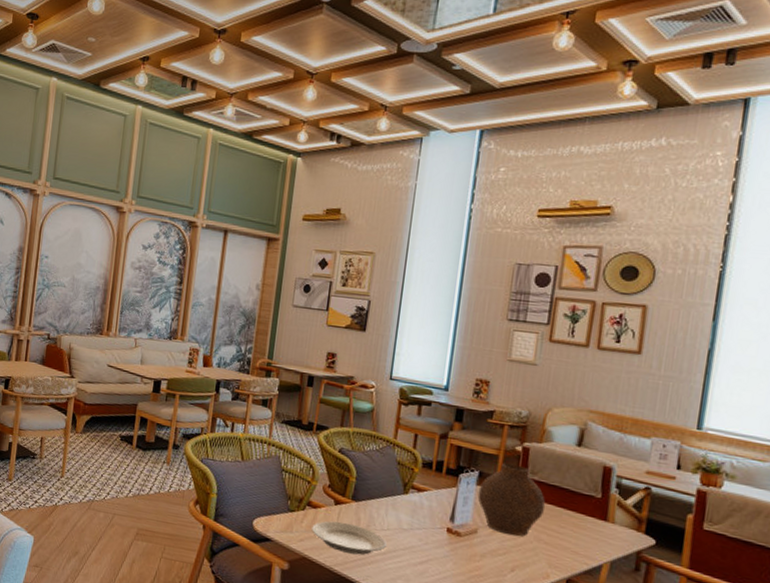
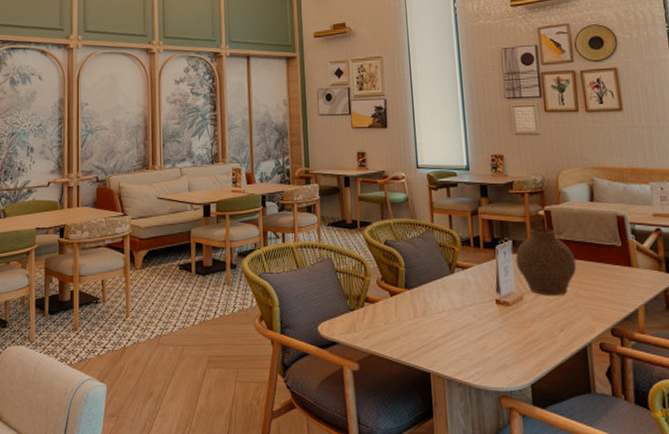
plate: present [311,521,387,555] -> none [373,312,445,342]

